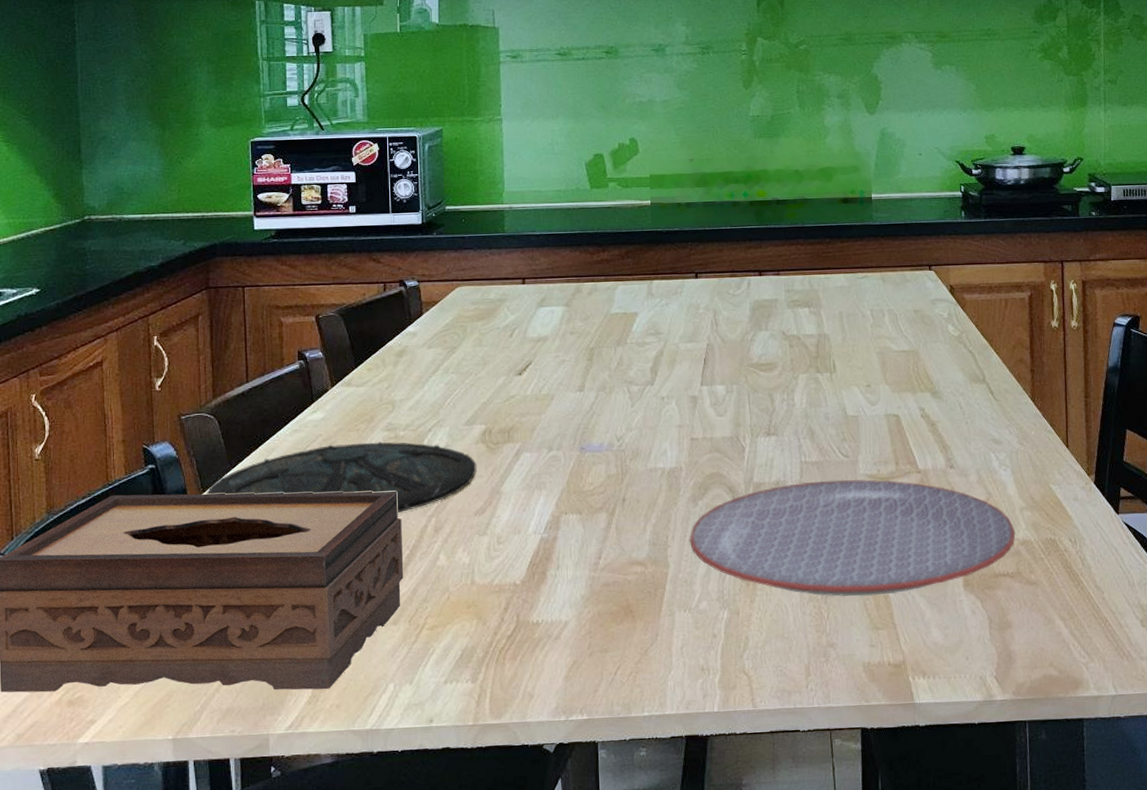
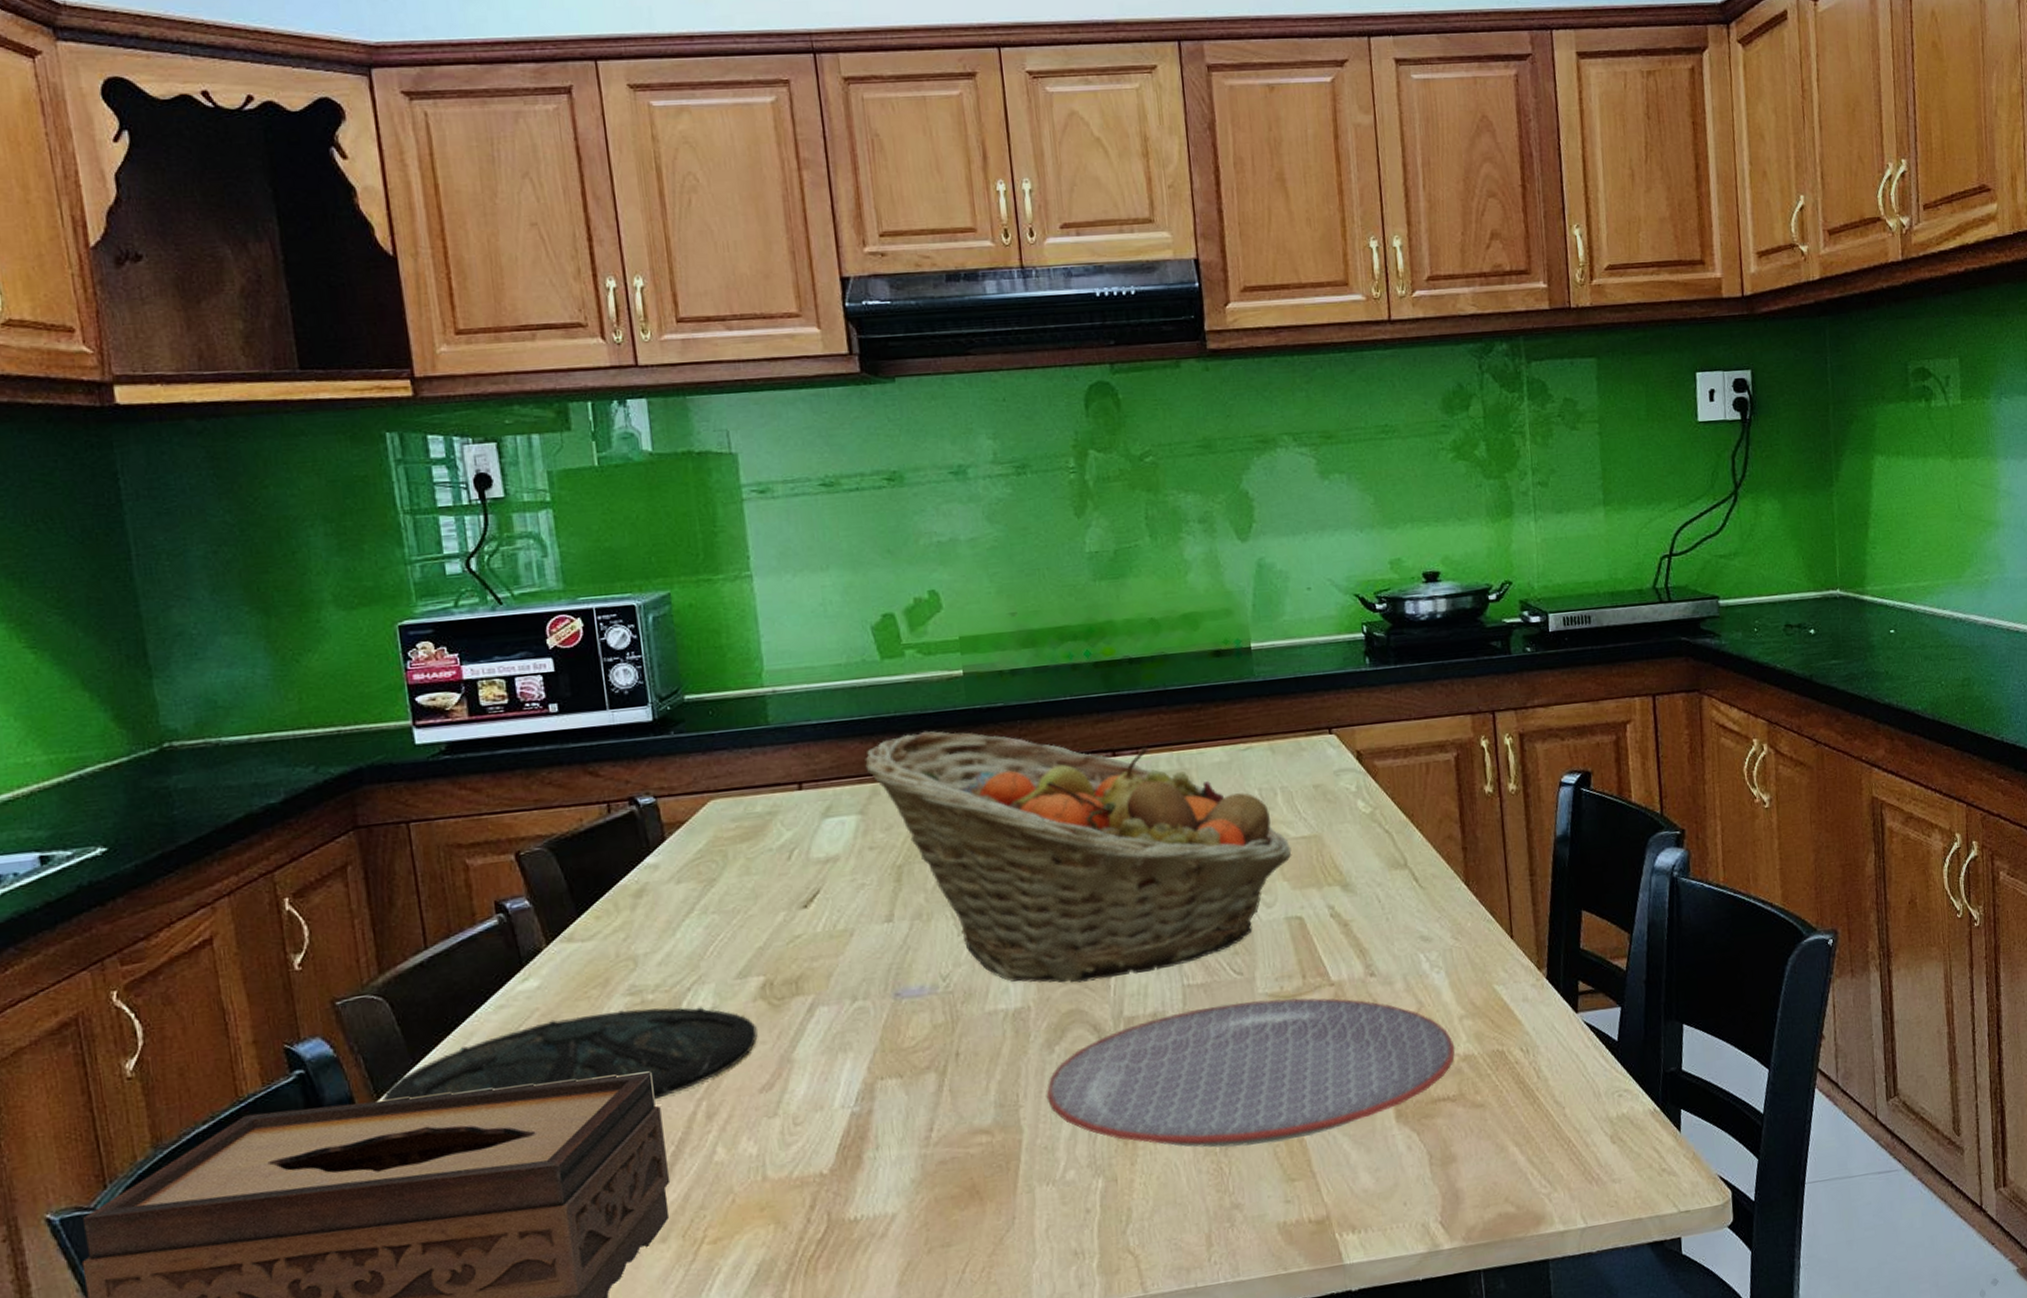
fruit basket: none [573,245,894,452] -> present [865,730,1292,983]

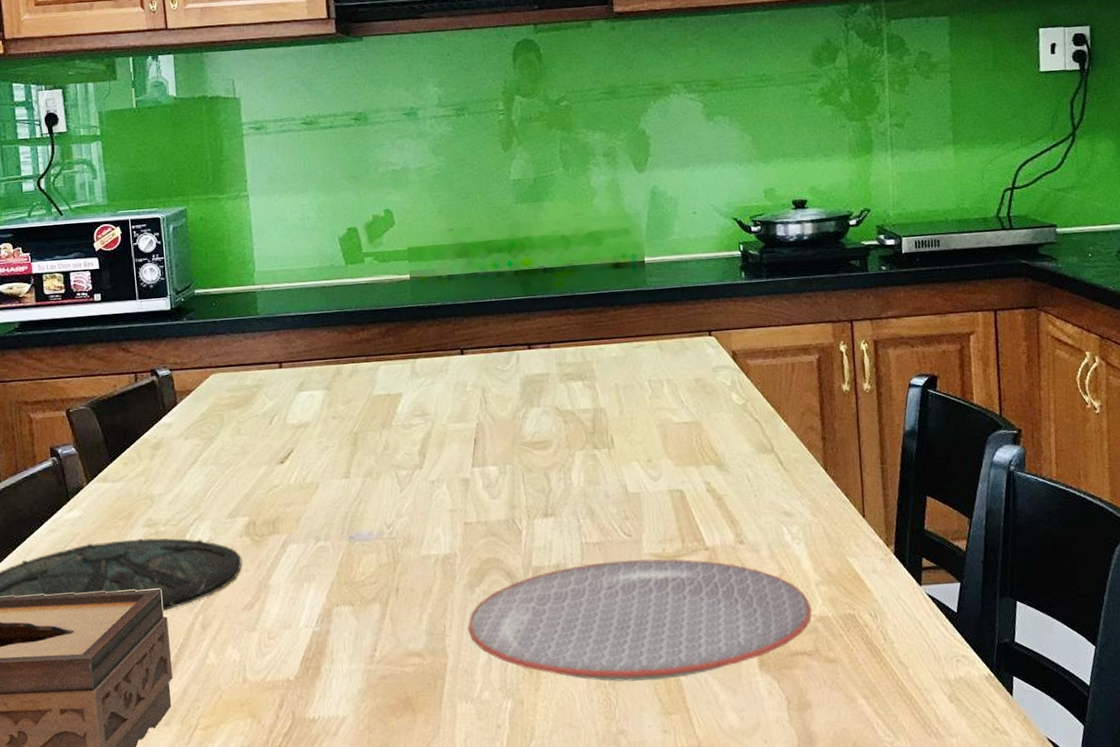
fruit basket: present [865,730,1292,983] -> none [331,323,675,536]

